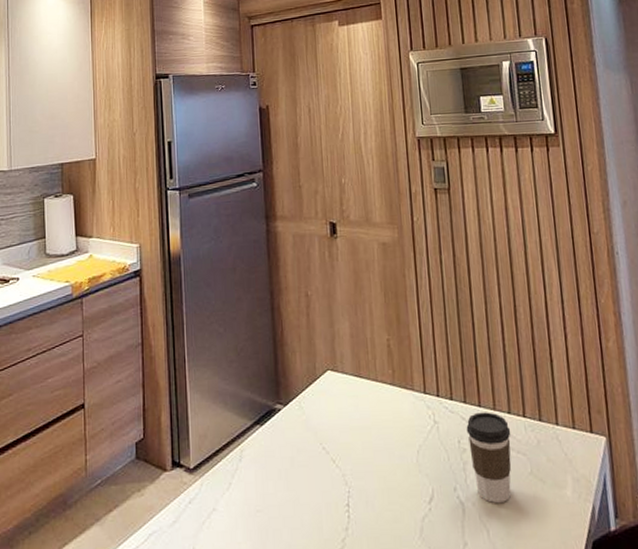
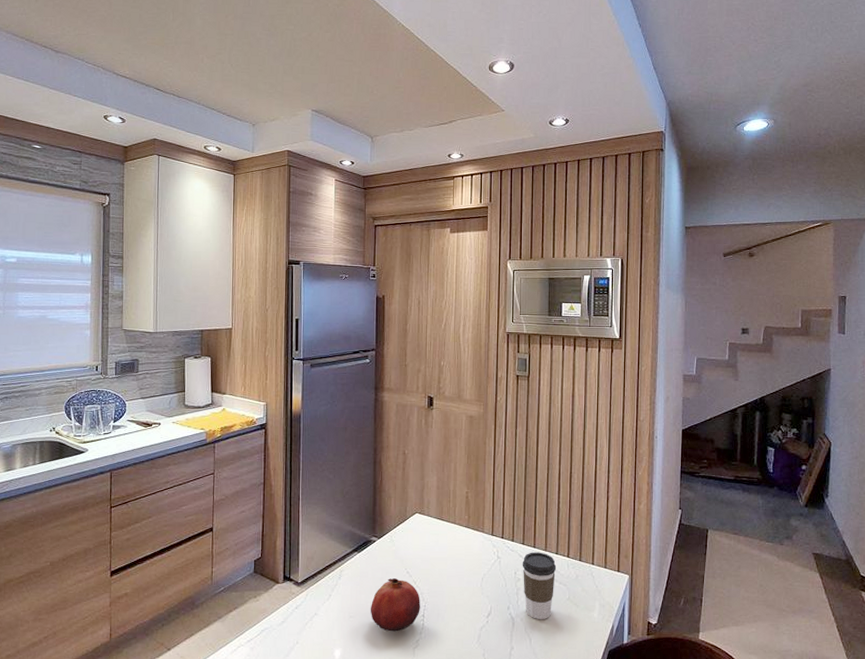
fruit: none [280,457,344,529] -> present [370,578,420,632]

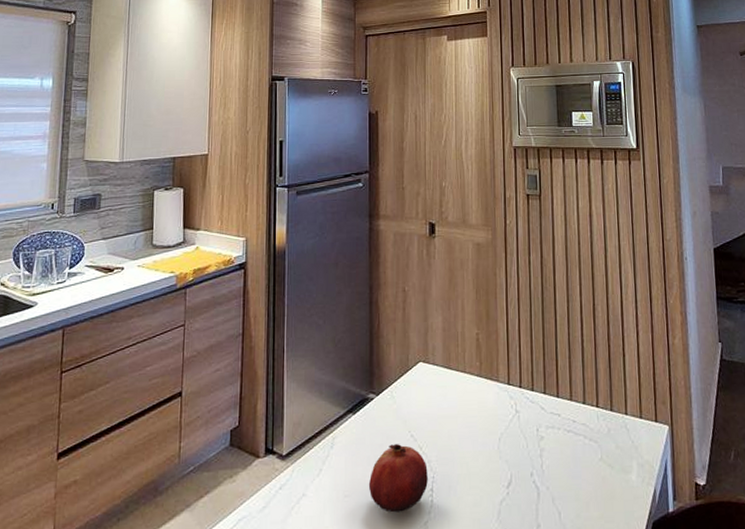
coffee cup: present [522,552,557,619] -> none [545,402,585,487]

